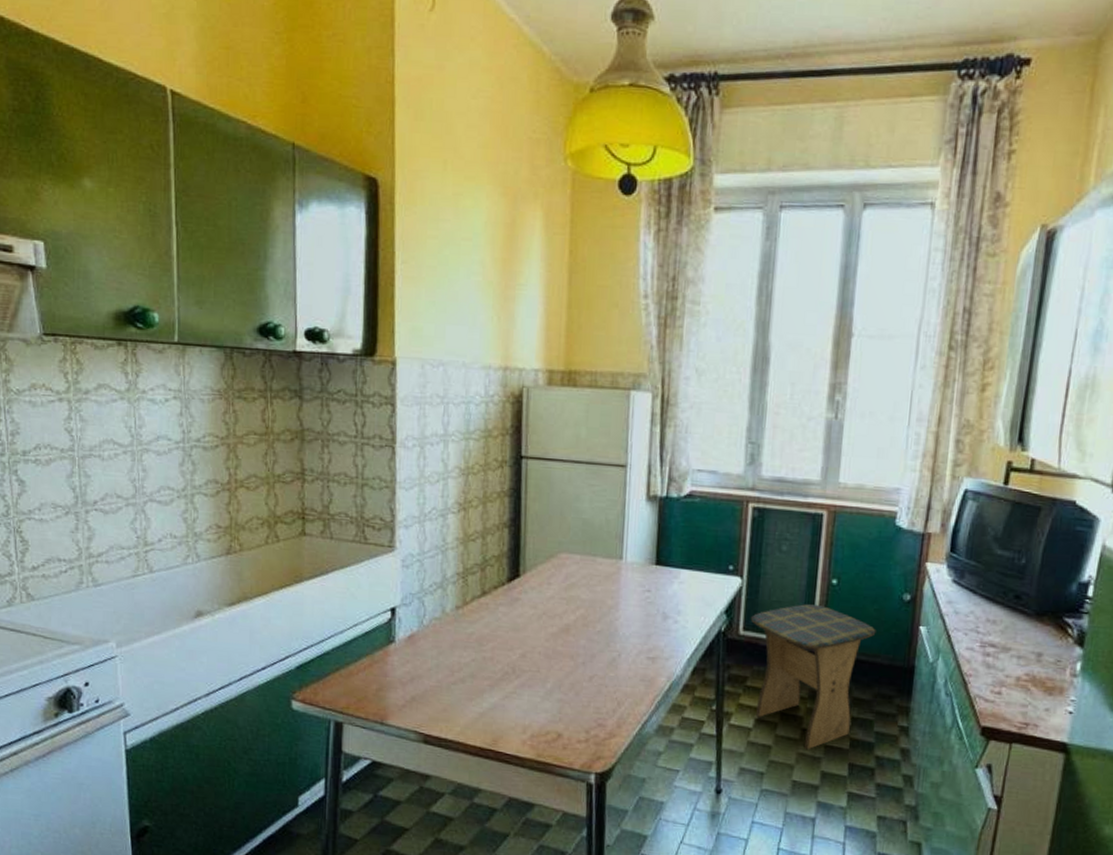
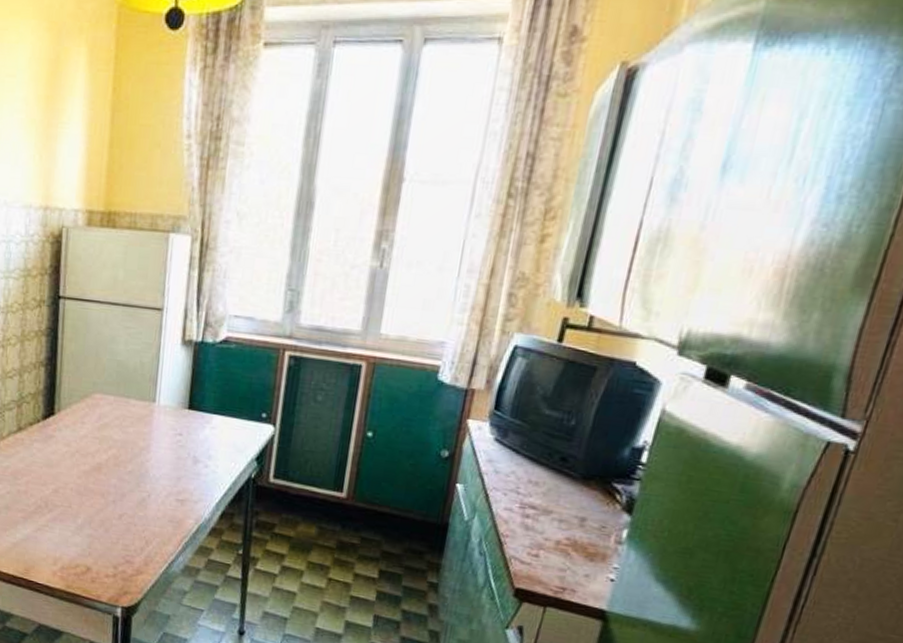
stool: present [750,603,876,750] -> none [281,455,411,600]

